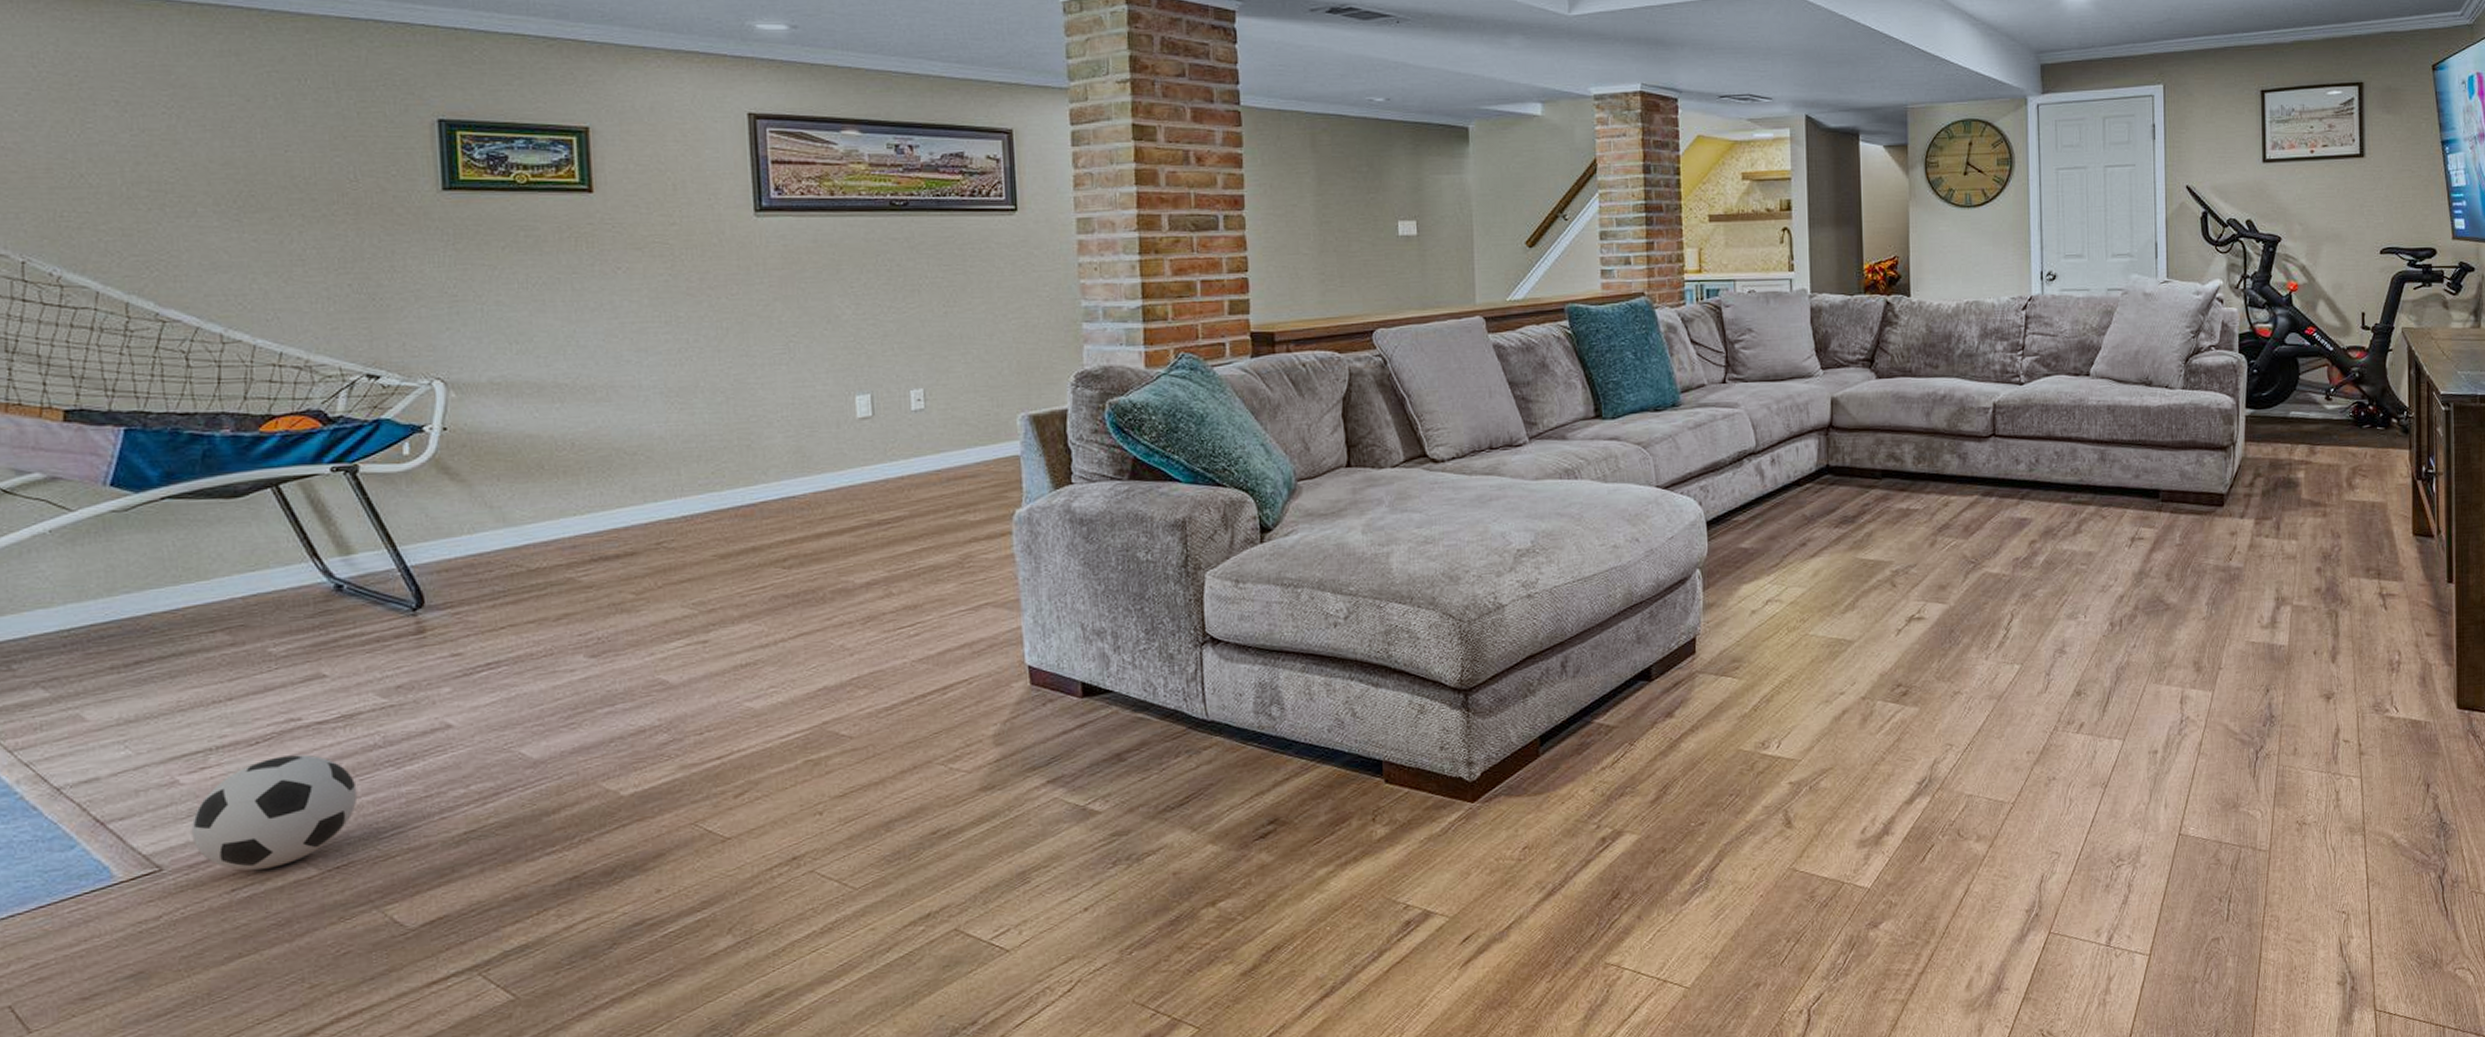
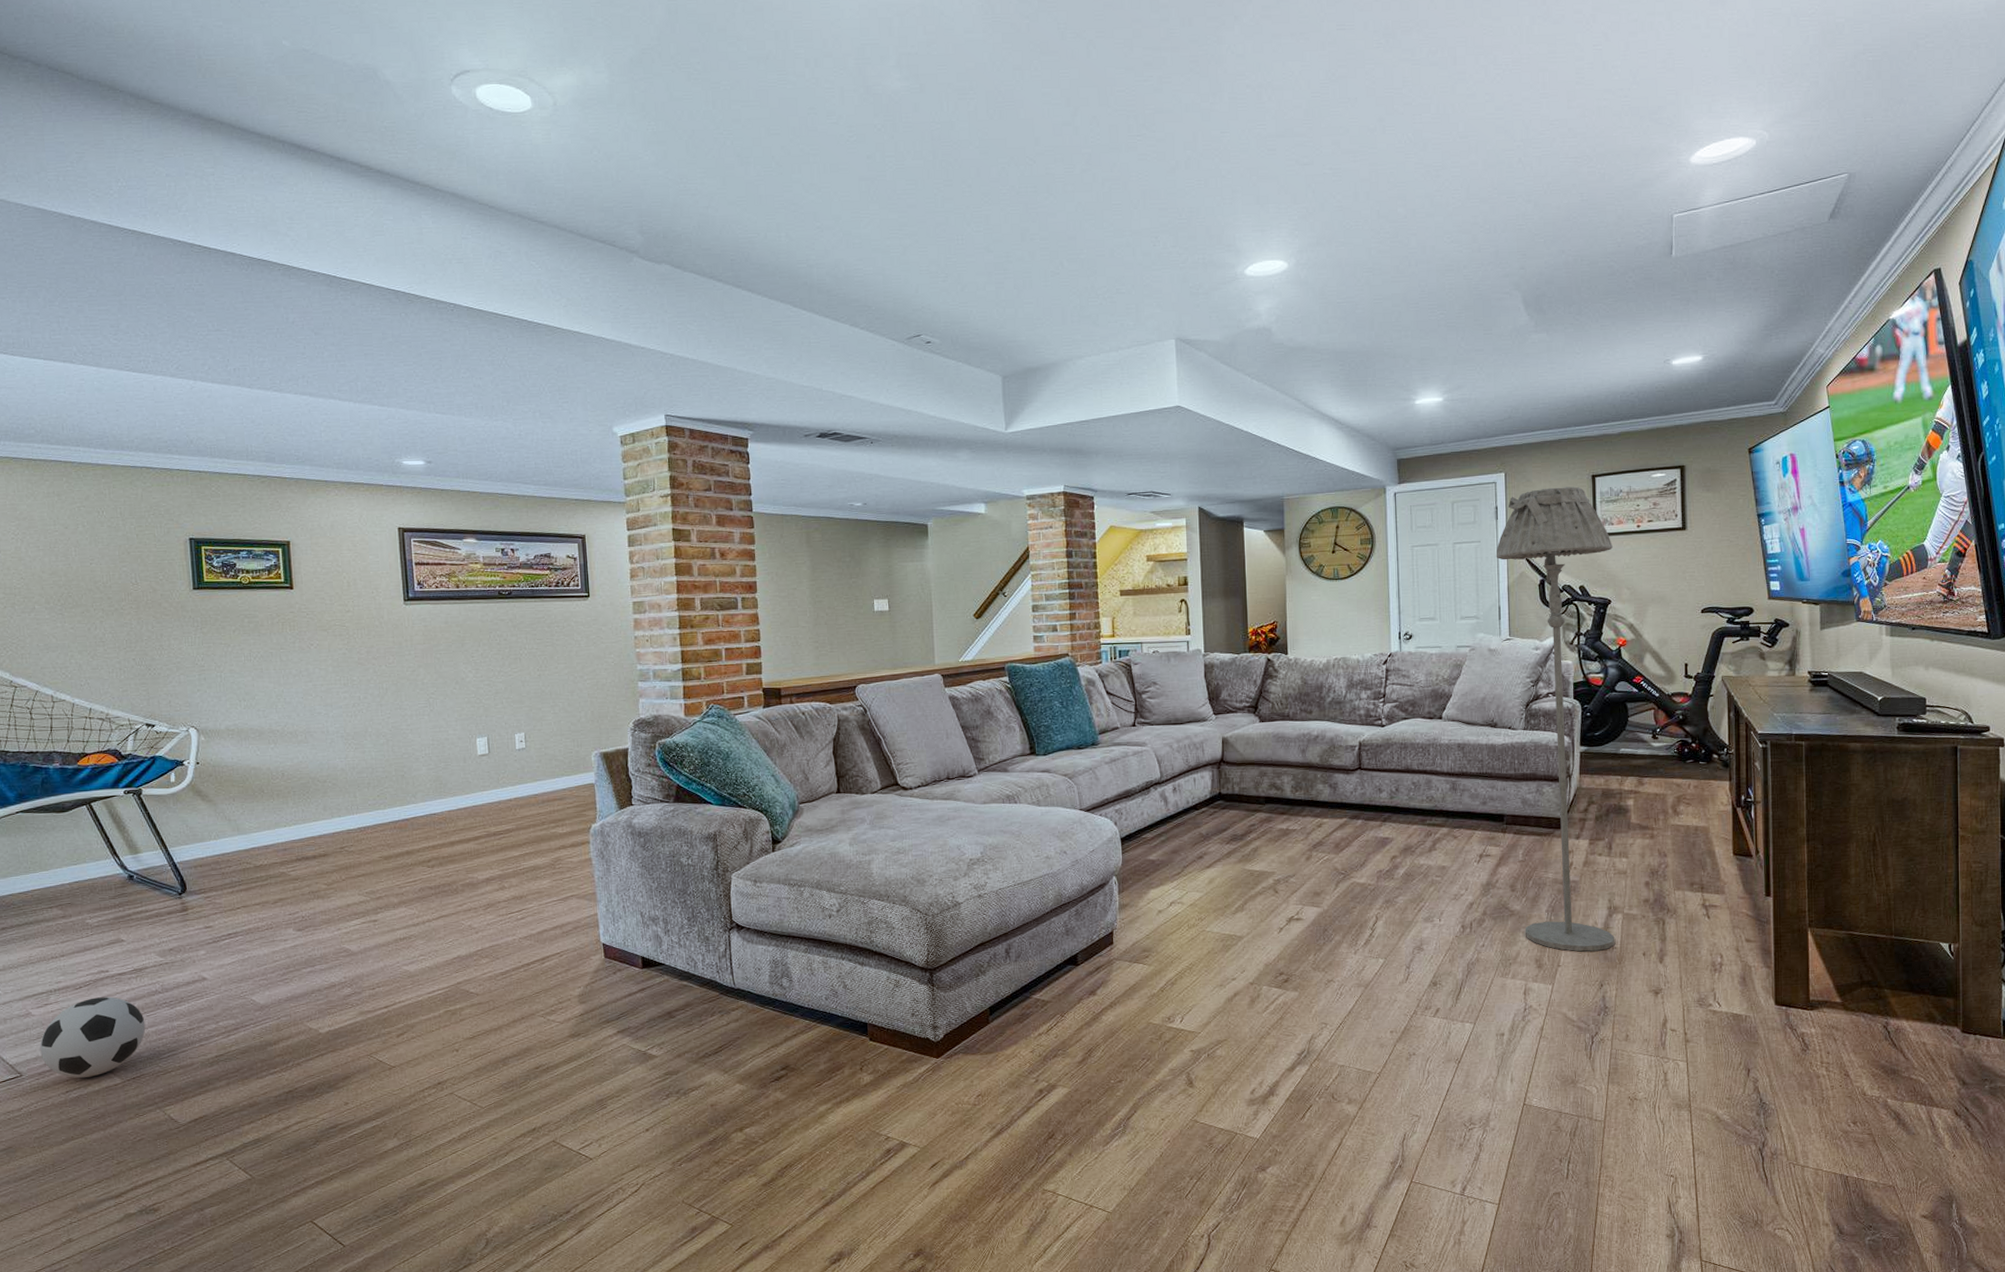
floor lamp: none [2152,103,2283,652] -> present [1496,486,1615,952]

